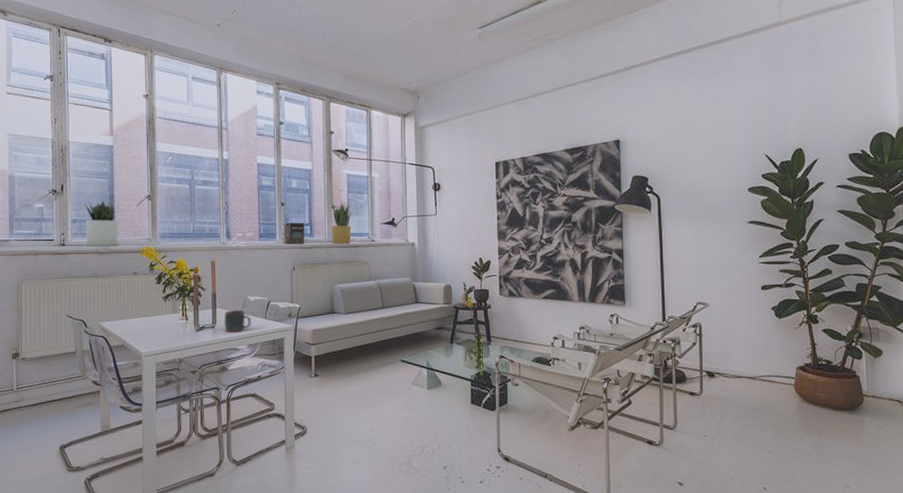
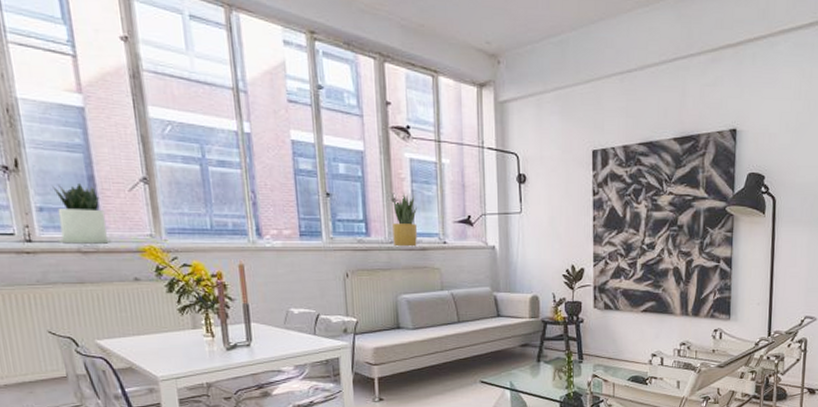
mug: present [224,310,251,333] -> none [261,324,297,352]
books: present [283,222,305,244] -> none [330,218,359,245]

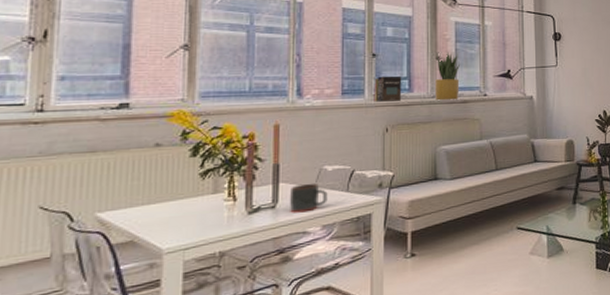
planter: present [52,182,112,244] -> none [74,51,138,112]
mug: none [261,324,297,352] -> present [289,183,328,213]
books: none [330,218,359,245] -> present [374,76,402,102]

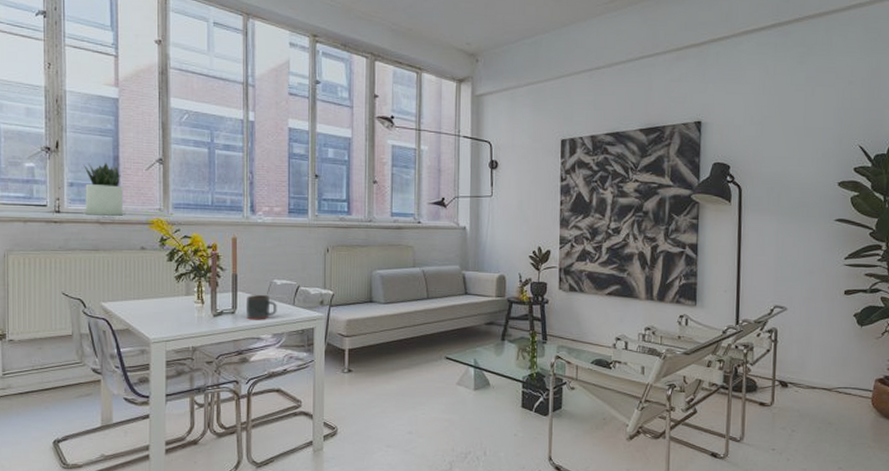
planter: none [74,51,138,112] -> present [81,162,127,216]
books: present [374,76,402,102] -> none [316,197,342,223]
planter: present [434,52,461,101] -> none [371,176,397,226]

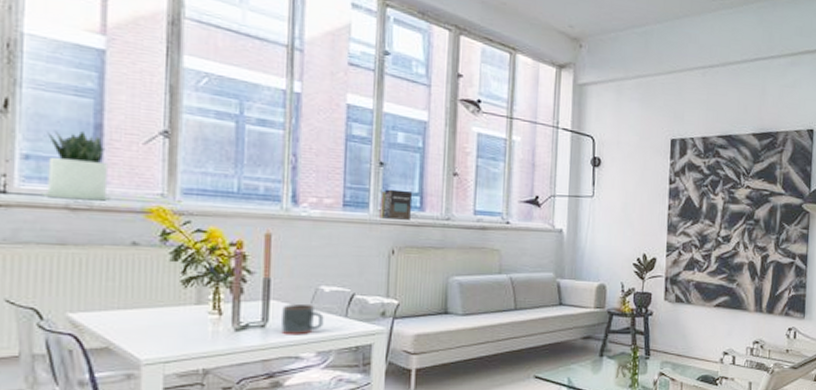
books: none [316,197,342,223] -> present [379,189,413,220]

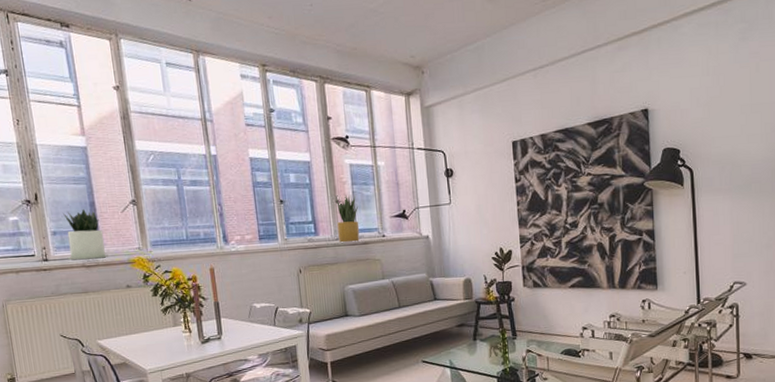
mug: present [280,303,324,335] -> none [229,318,260,344]
books: present [379,189,413,220] -> none [284,220,309,246]
planter: none [449,168,482,225] -> present [335,194,360,243]

